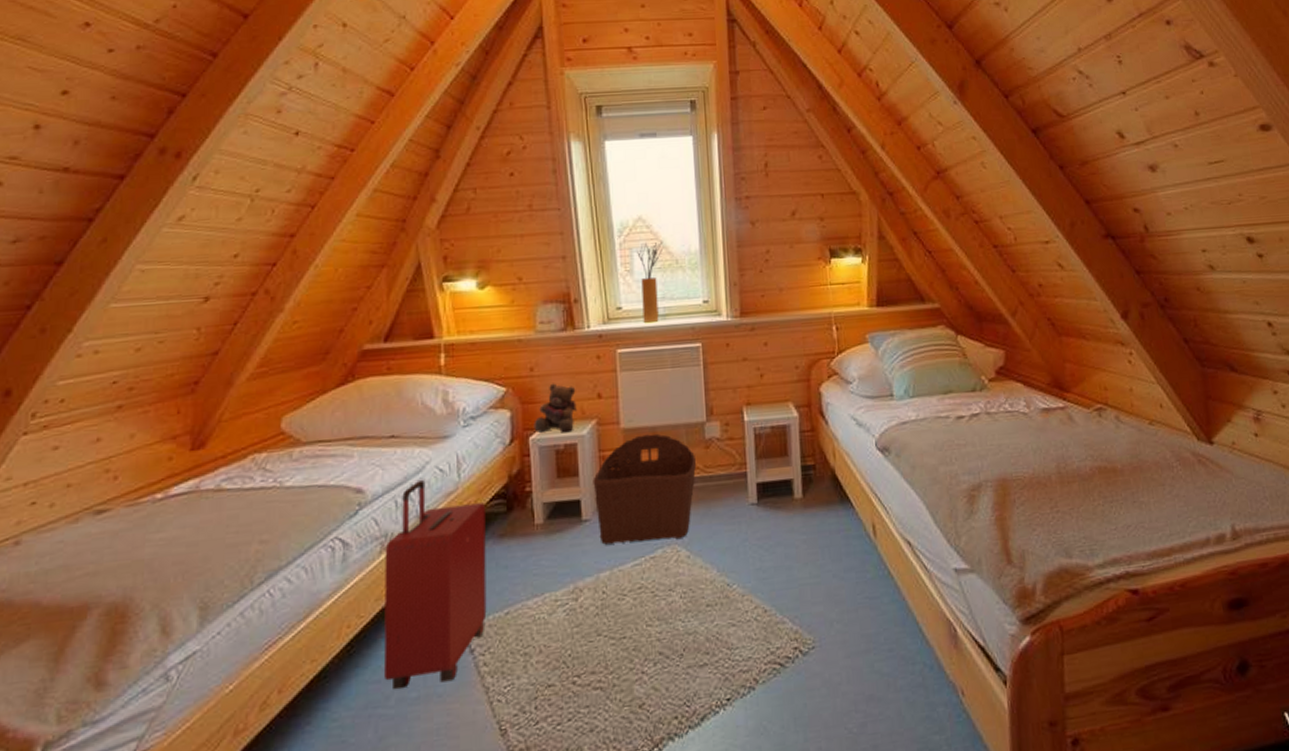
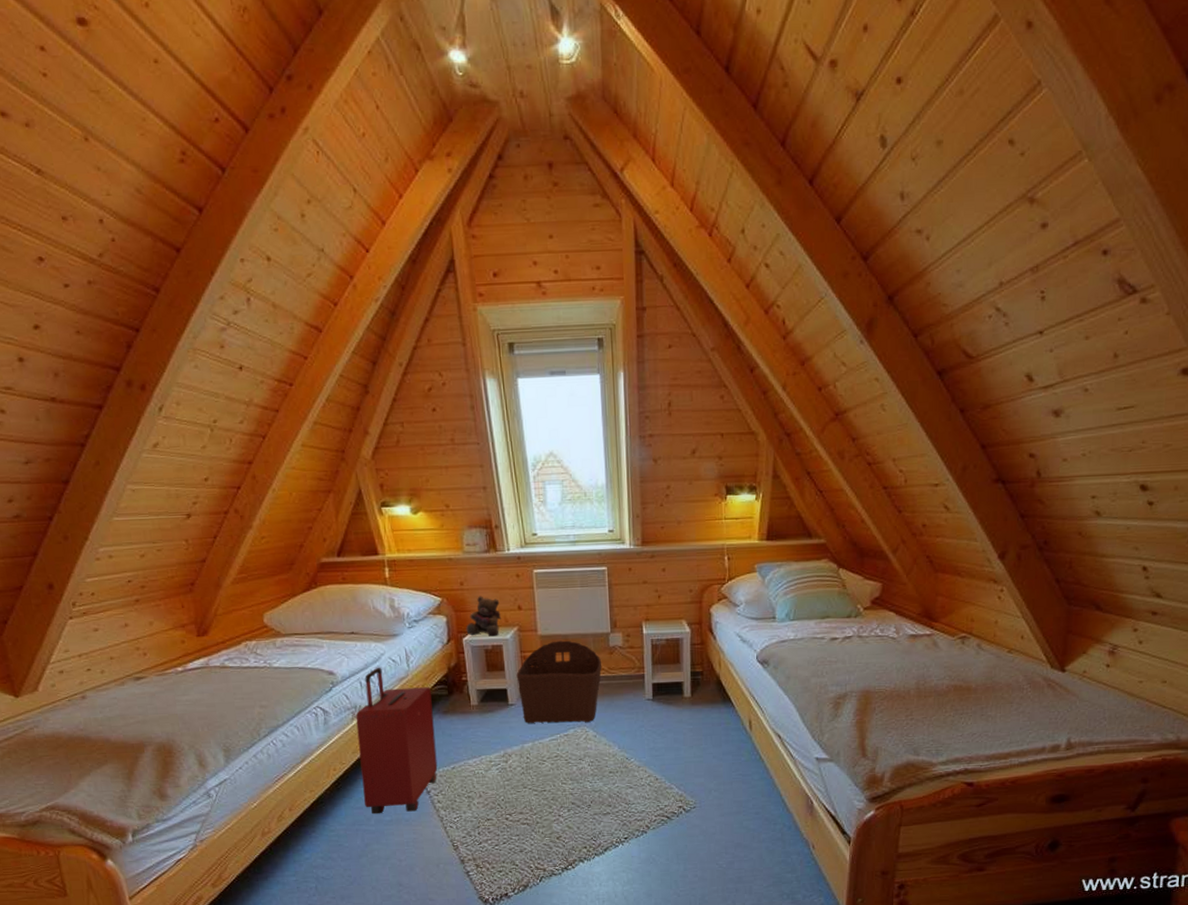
vase: present [637,241,663,323] -> none [549,475,573,548]

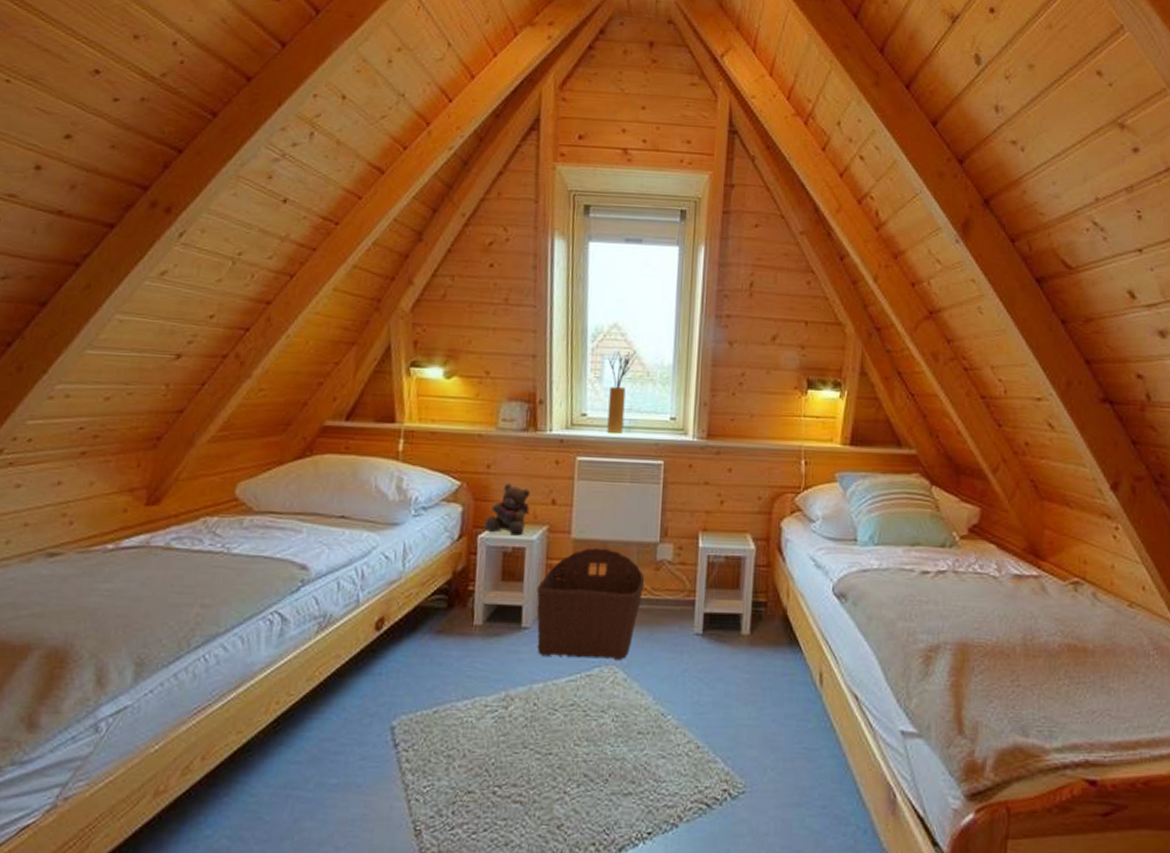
suitcase: present [356,667,438,815] -> none [306,564,426,774]
vase: none [549,475,573,548] -> present [607,351,637,433]

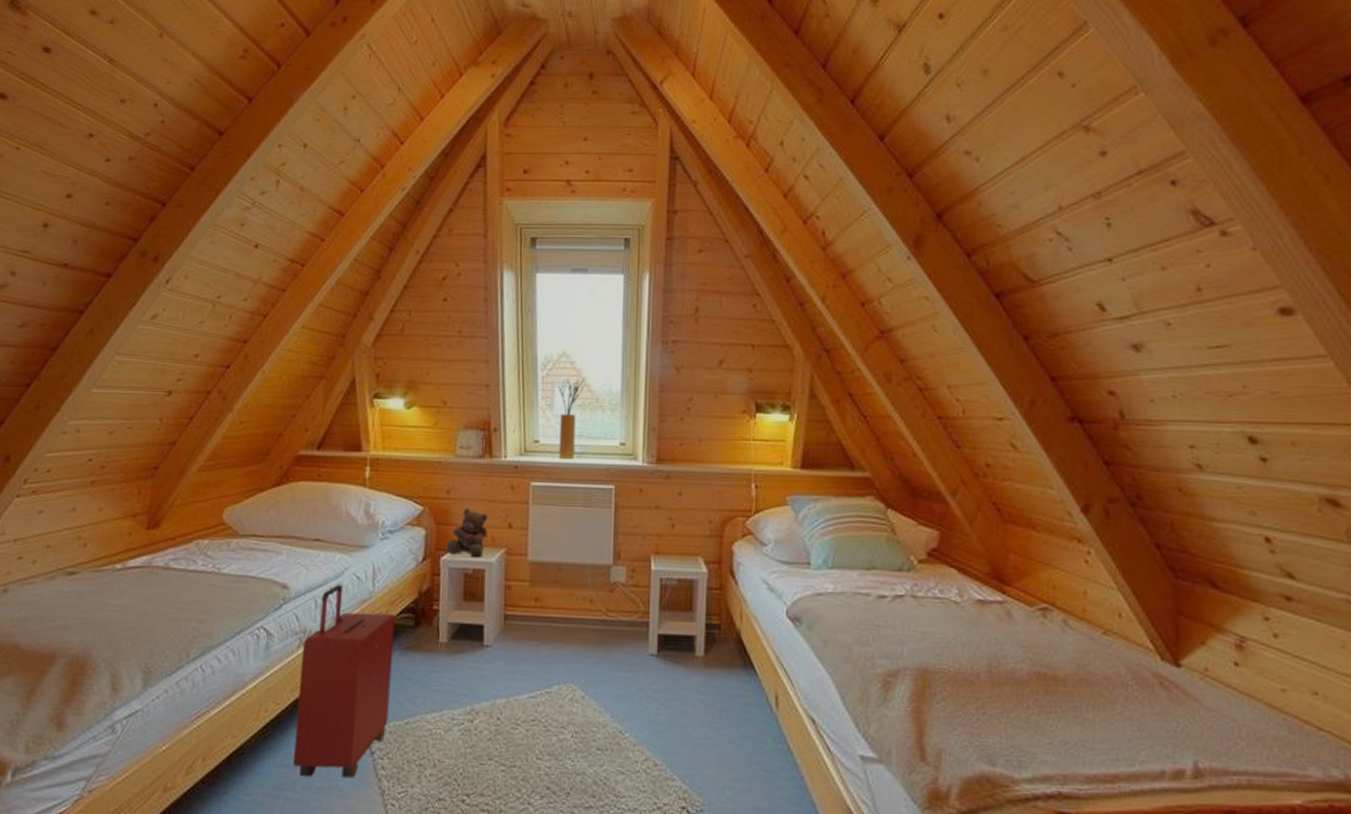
suitcase: none [306,564,426,774] -> present [293,583,395,778]
wicker basket: present [536,548,645,659] -> none [497,570,600,678]

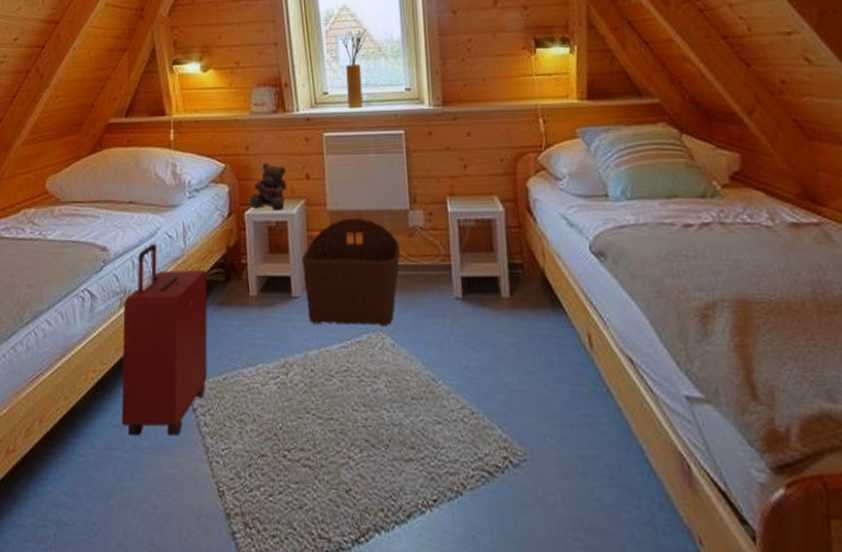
wicker basket: none [497,570,600,678] -> present [301,218,401,325]

